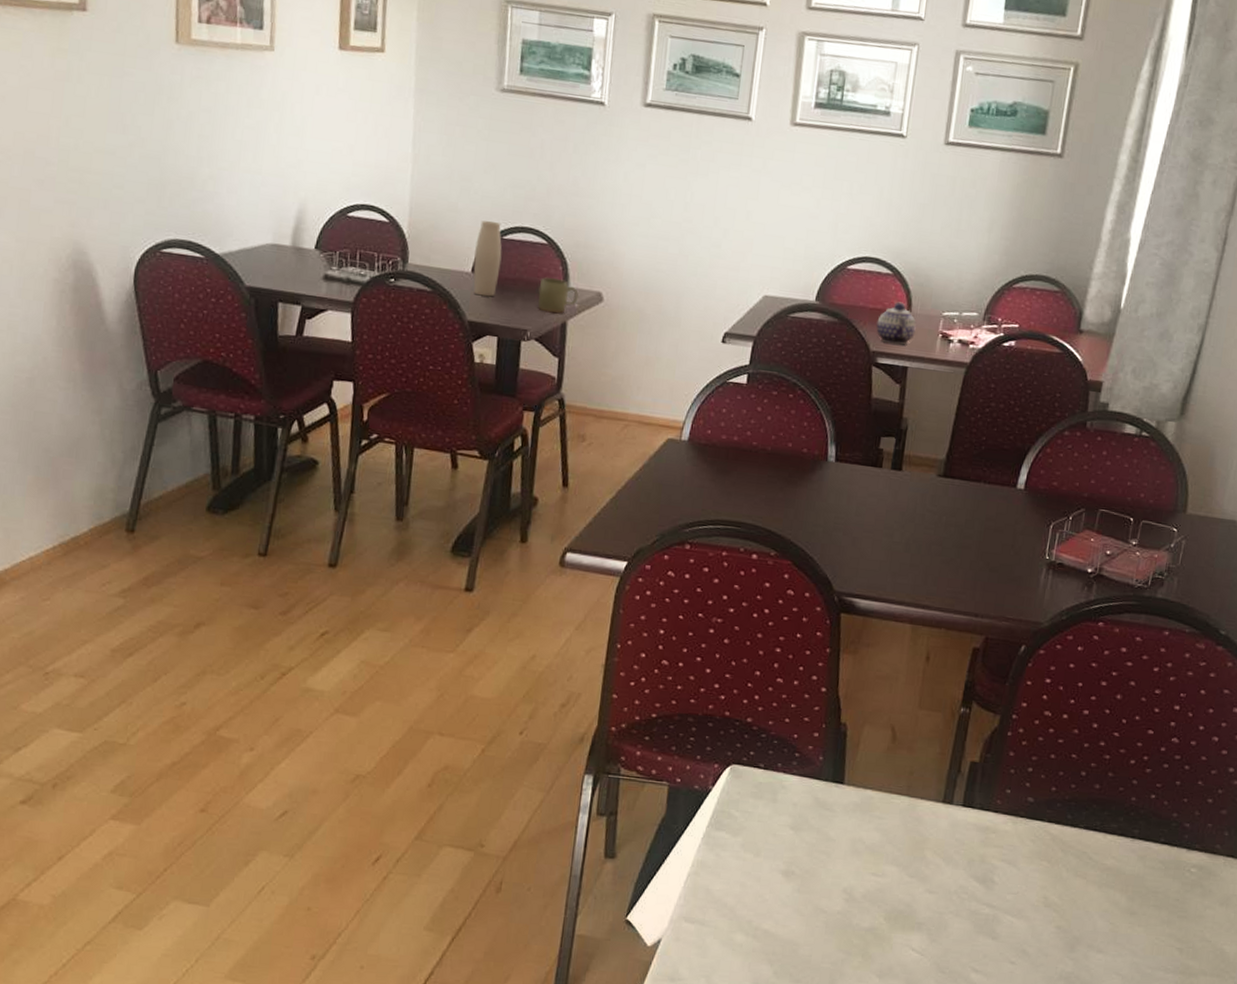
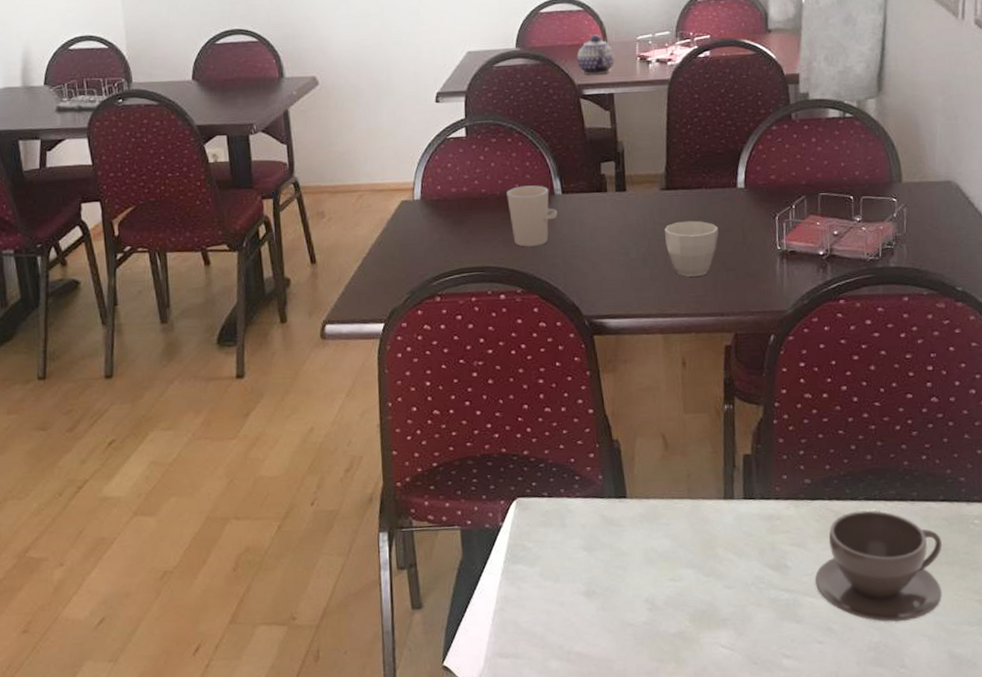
vase: present [473,220,502,297] -> none [192,29,219,100]
mug: present [537,276,579,314] -> none [256,71,296,104]
cup: none [776,445,828,512] -> present [507,185,558,247]
cup: none [932,512,989,572] -> present [665,220,719,277]
teacup: none [1019,838,1154,957] -> present [815,510,943,623]

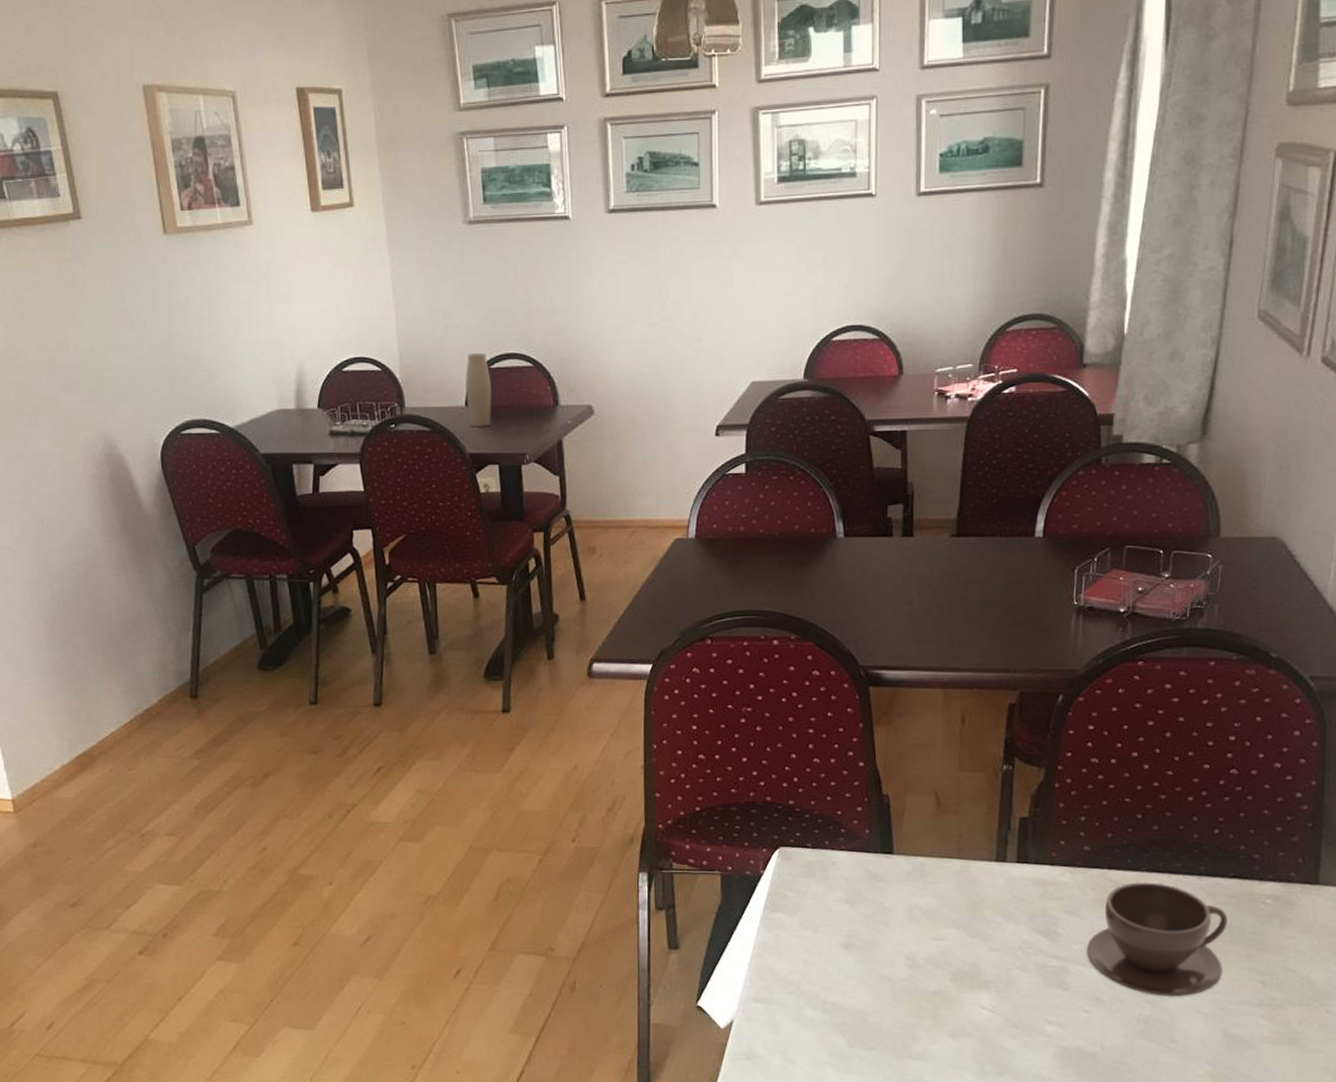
vase: none [192,29,219,100] -> present [465,352,492,428]
cup: present [507,185,558,247] -> none [786,527,839,592]
teapot: present [577,34,615,75] -> none [869,366,910,410]
cup: present [665,220,719,277] -> none [952,570,1011,630]

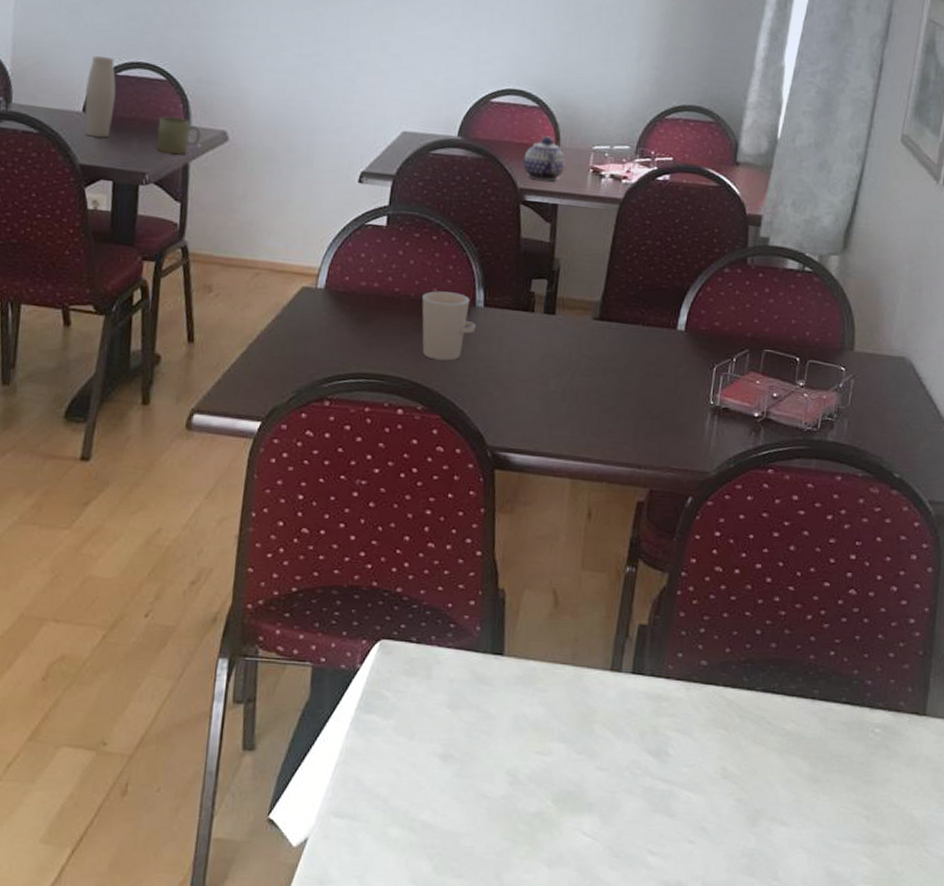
mug: none [531,398,571,433] -> present [156,115,202,155]
cup: none [786,527,839,592] -> present [422,291,476,361]
teapot: none [869,366,910,410] -> present [523,135,566,181]
teacup: present [1087,882,1228,998] -> none [696,702,837,830]

